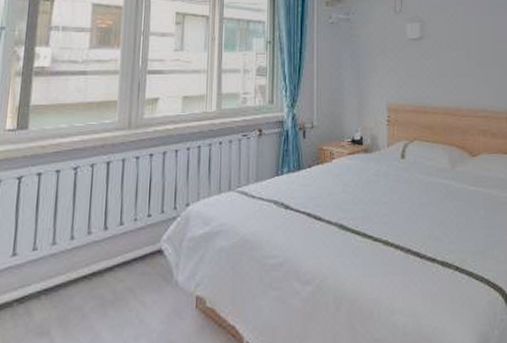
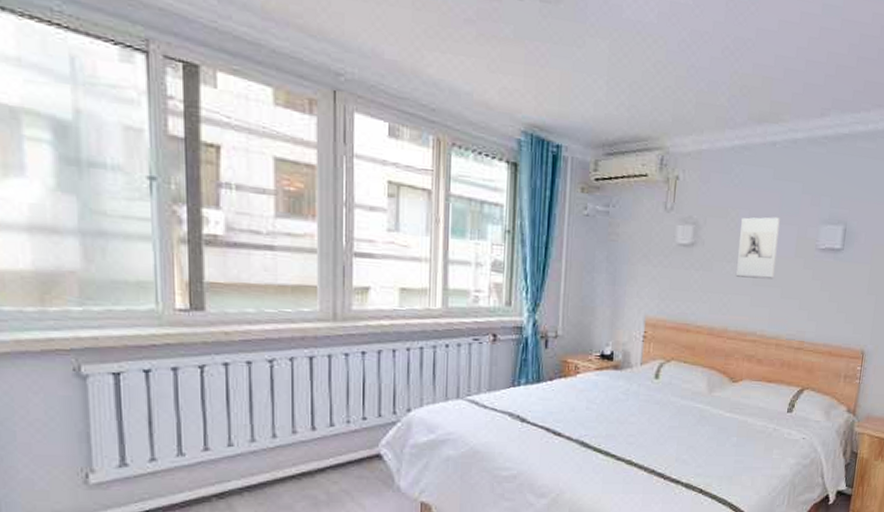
wall sculpture: none [458,9,494,62] -> present [735,217,780,280]

